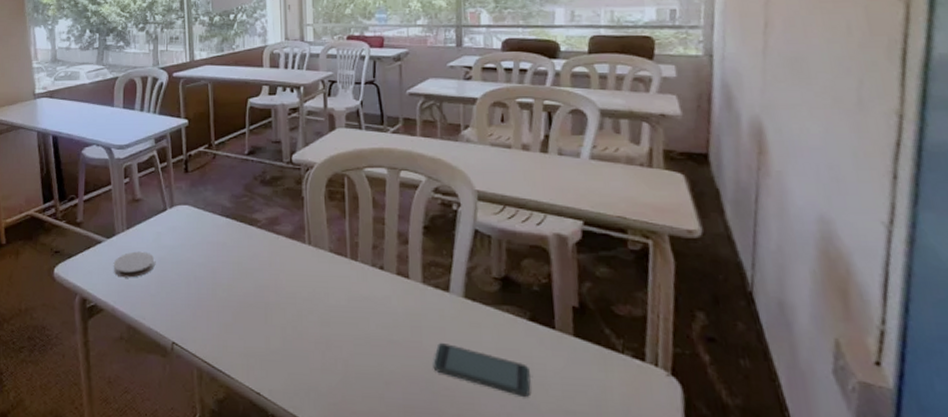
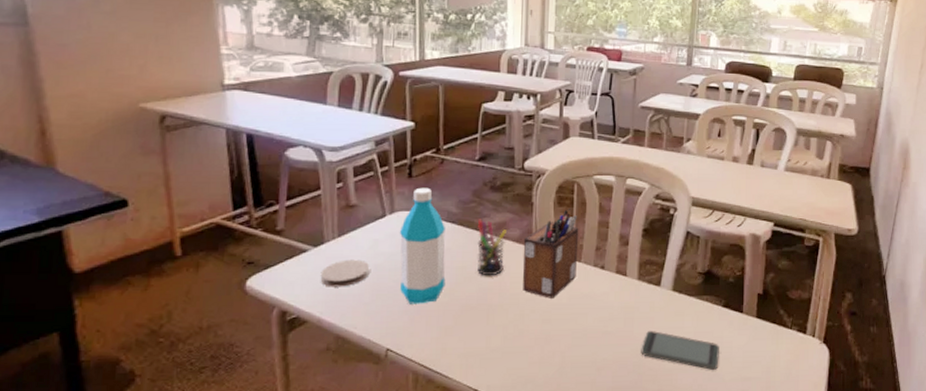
water bottle: none [179,182,223,299] -> present [399,187,446,304]
pen holder: none [251,213,280,273] -> present [477,219,508,276]
desk organizer: none [296,202,354,300] -> present [523,208,579,299]

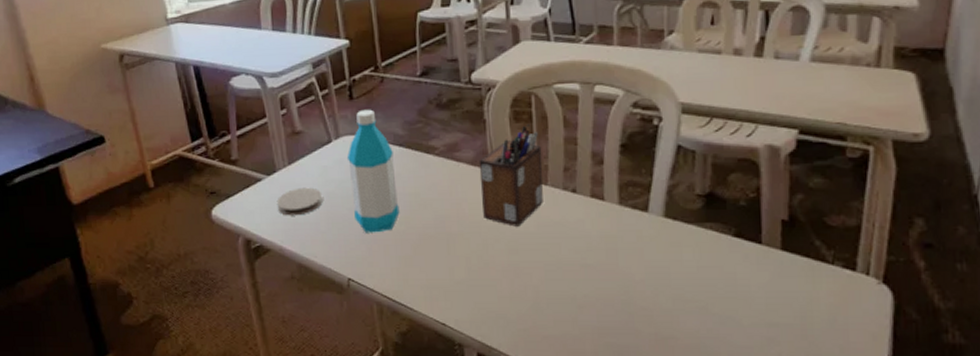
pen holder: present [477,219,508,276] -> none [427,140,460,203]
smartphone: present [641,331,719,370] -> none [629,264,733,312]

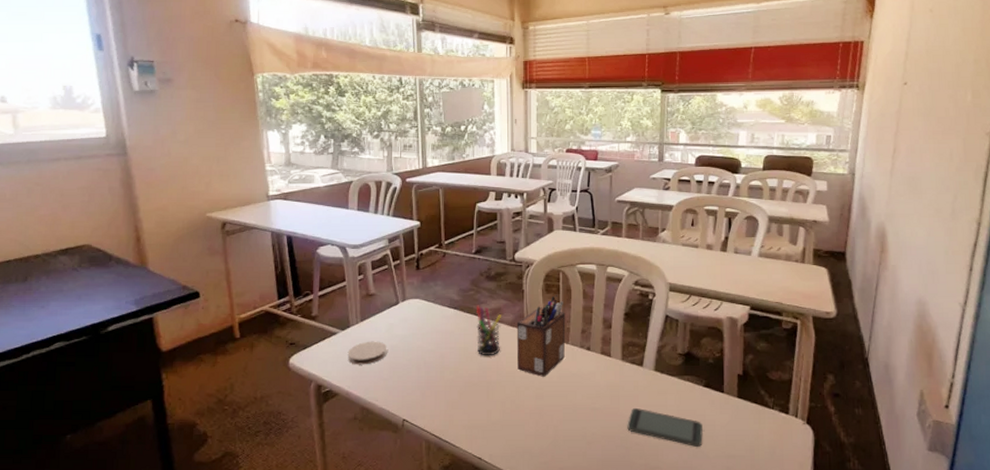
water bottle: present [346,109,400,233] -> none [410,278,451,381]
pen holder: none [427,140,460,203] -> present [477,305,502,356]
smartphone: none [629,264,733,312] -> present [627,408,703,447]

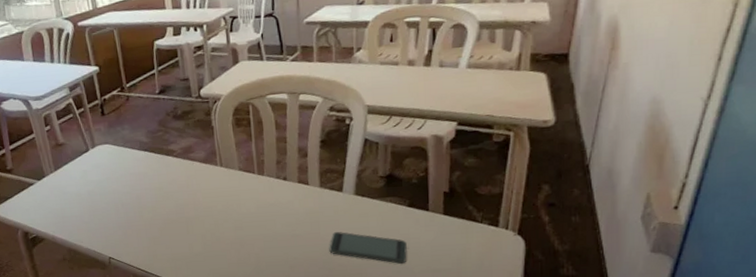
coaster: present [347,341,387,365] -> none [47,188,85,211]
pen holder: present [477,305,502,356] -> none [167,145,195,194]
desk organizer: present [516,294,566,377] -> none [209,127,261,209]

